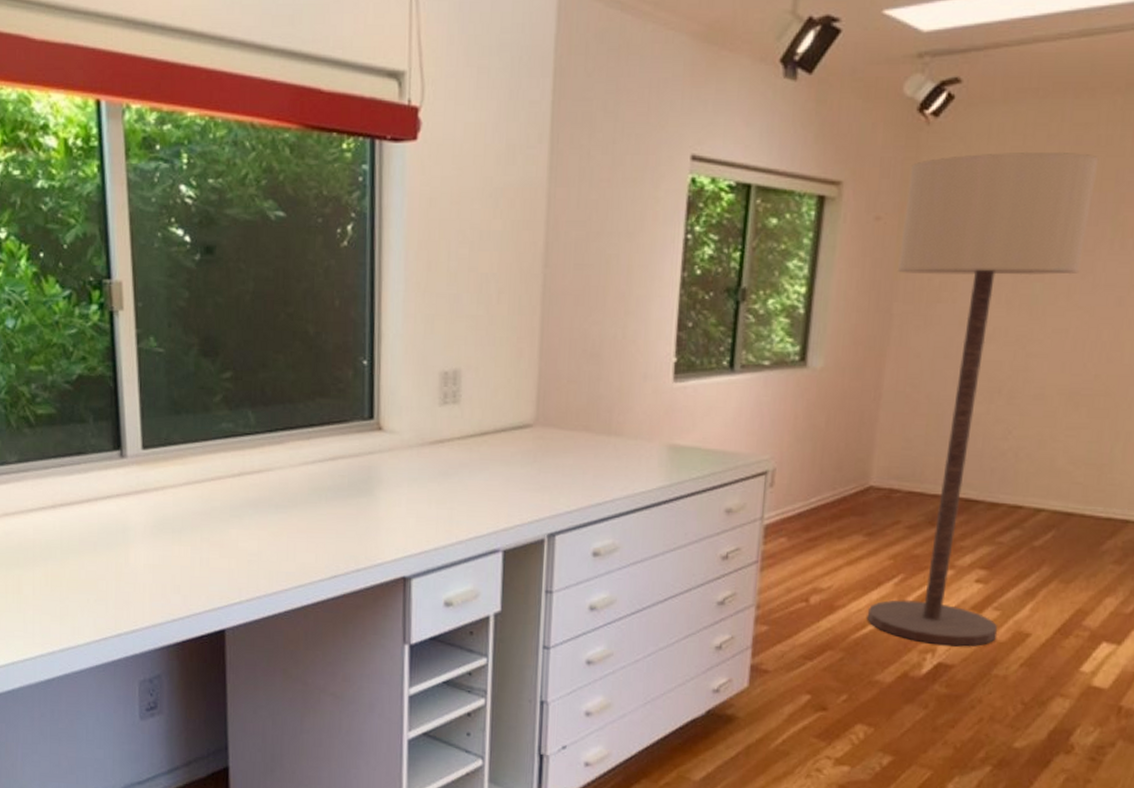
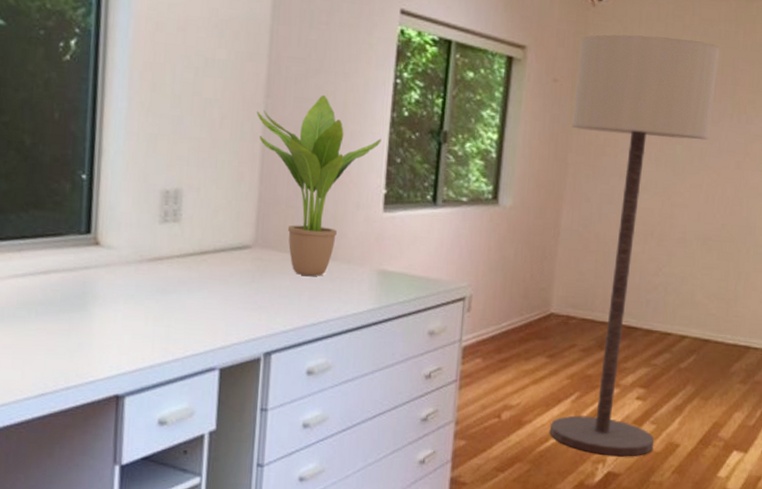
potted plant: none [535,259,671,454] -> present [257,95,381,276]

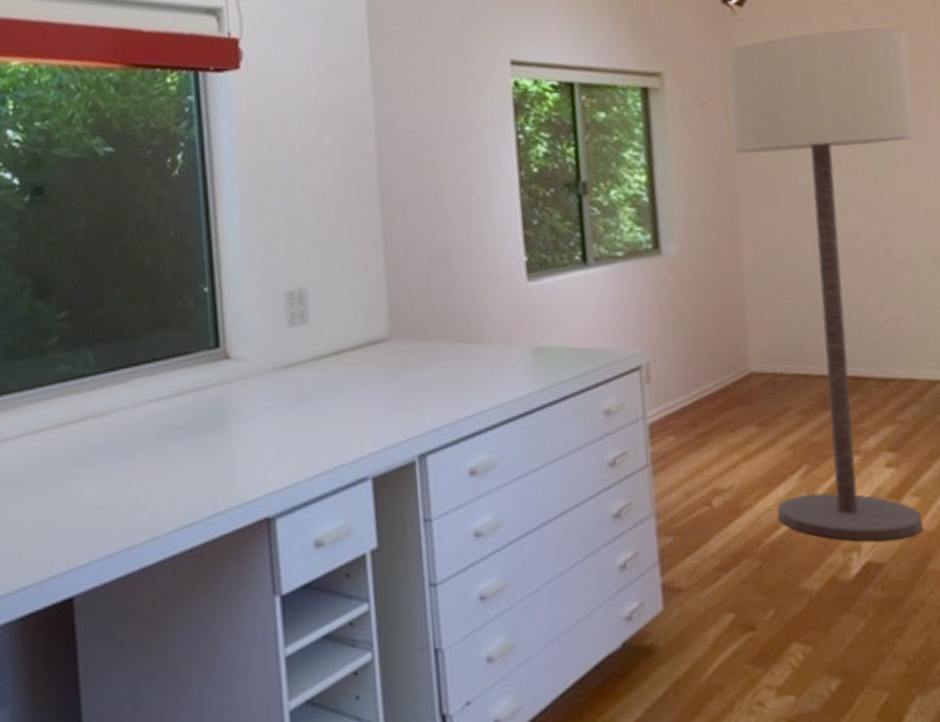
potted plant: present [257,95,381,276] -> none [372,165,512,364]

